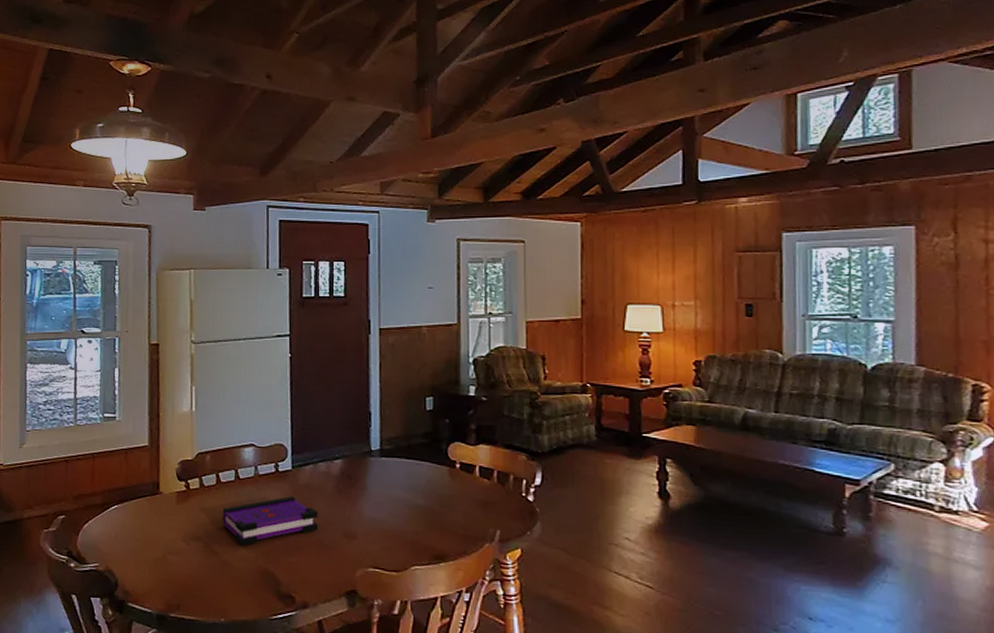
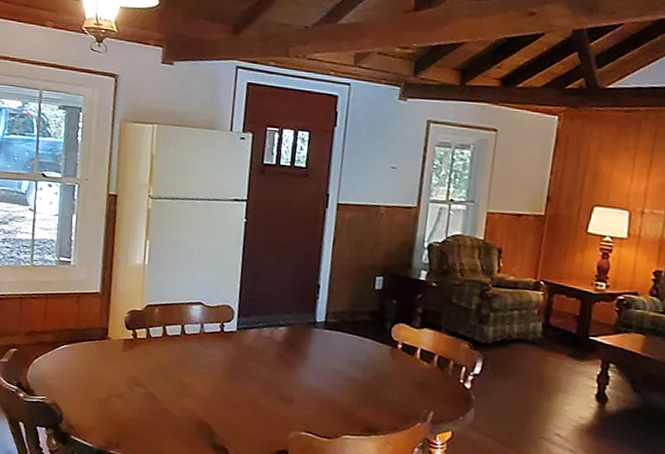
board game: present [222,496,318,546] -> none [165,356,258,397]

